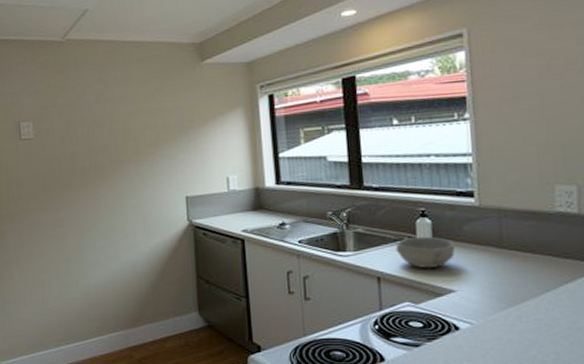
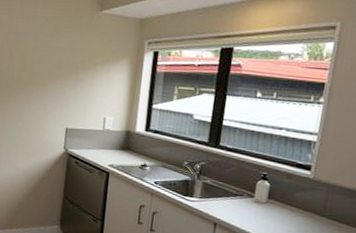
bowl: present [395,236,456,269] -> none [234,195,285,223]

